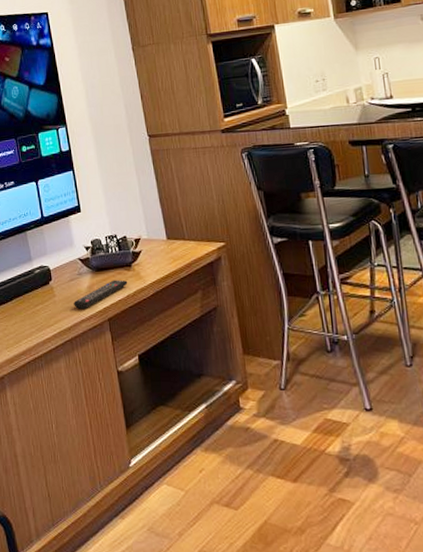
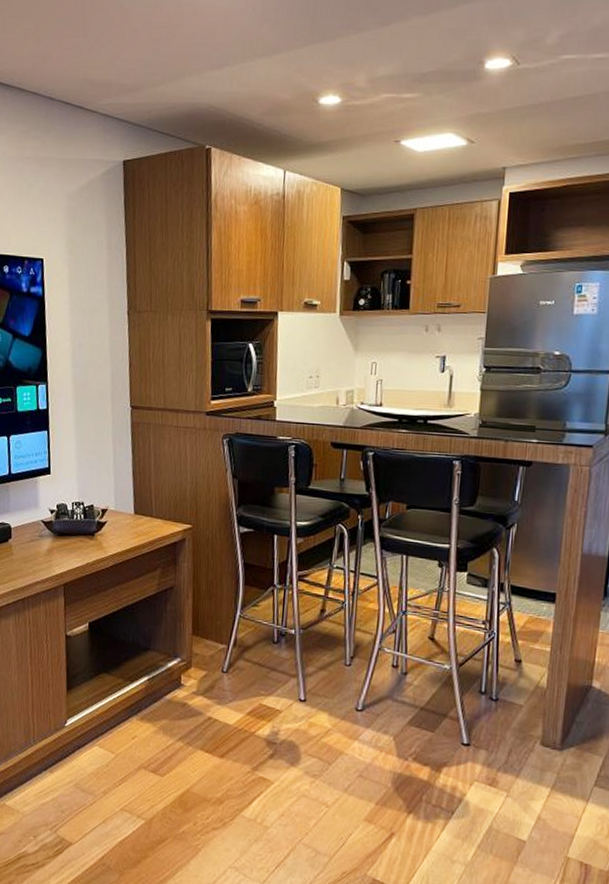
remote control: present [74,279,128,310] -> none [31,546,89,572]

